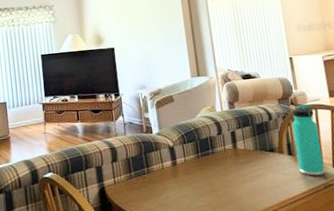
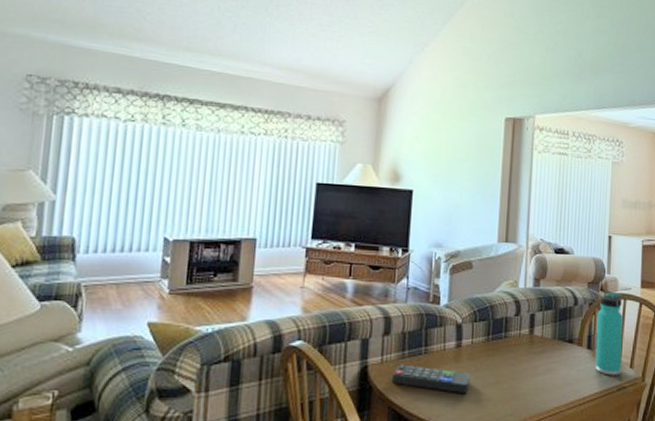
remote control: none [125,183,190,202] -> present [391,364,471,393]

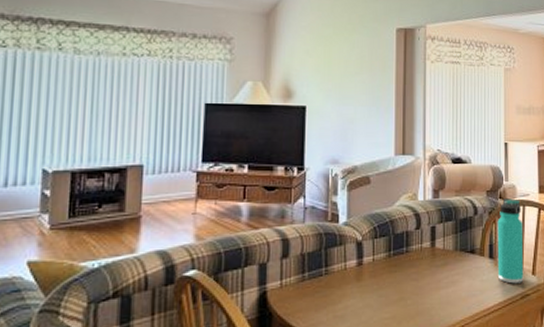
remote control: present [391,364,471,393] -> none [292,287,374,313]

